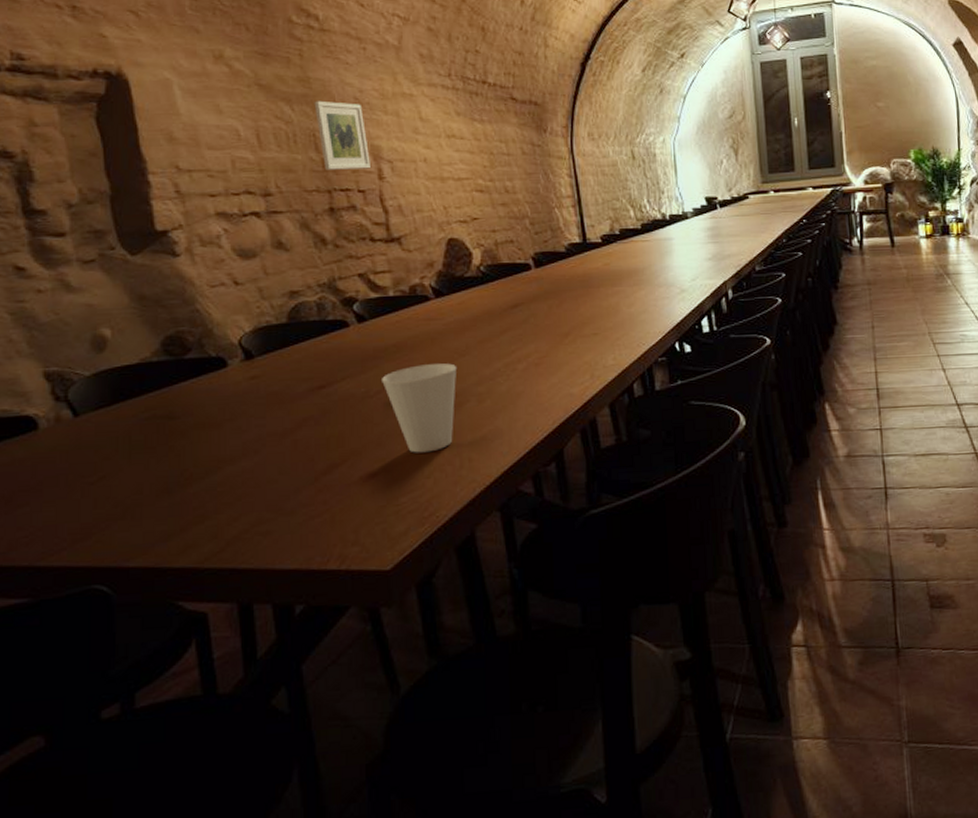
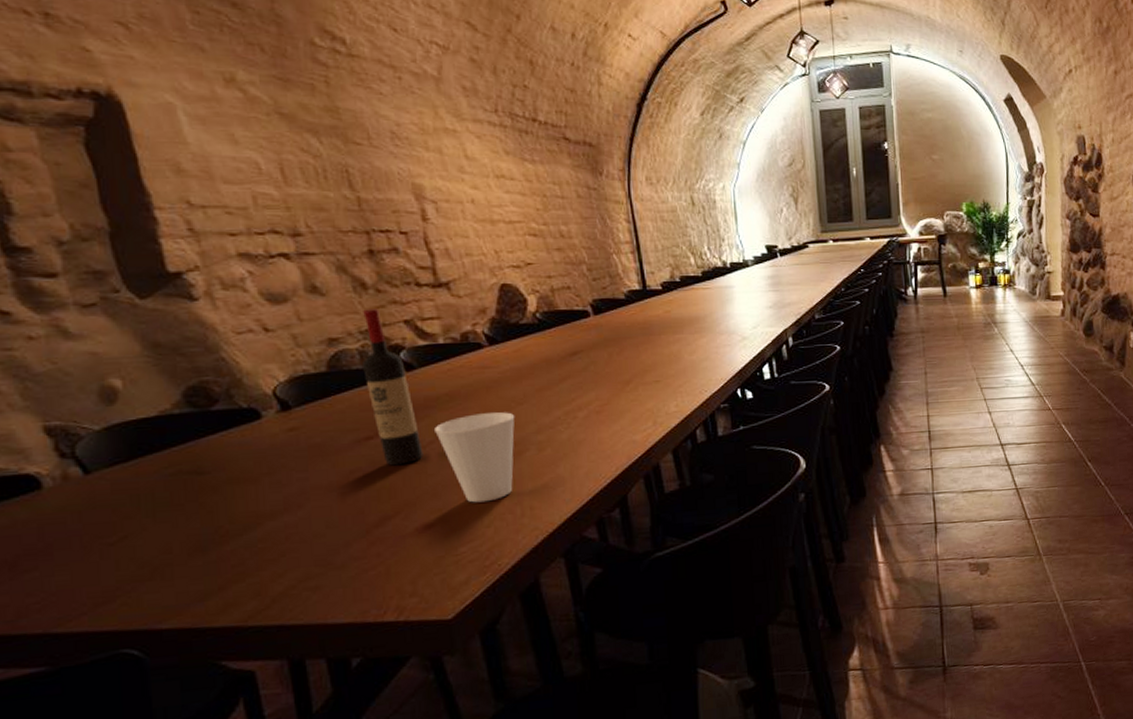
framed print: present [314,100,370,170] -> none [345,133,412,209]
wine bottle: none [319,263,370,415] -> present [363,309,423,466]

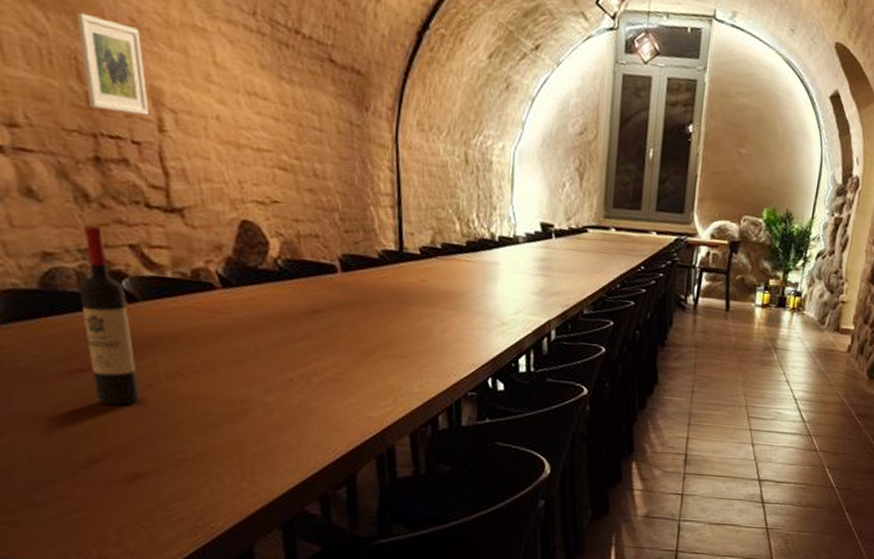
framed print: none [345,133,412,209] -> present [76,12,149,116]
cup: present [433,412,515,503] -> none [152,361,244,459]

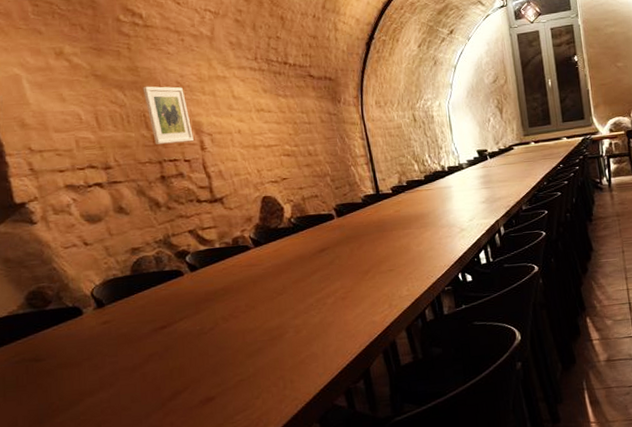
wine bottle: present [79,225,140,406] -> none [158,222,205,350]

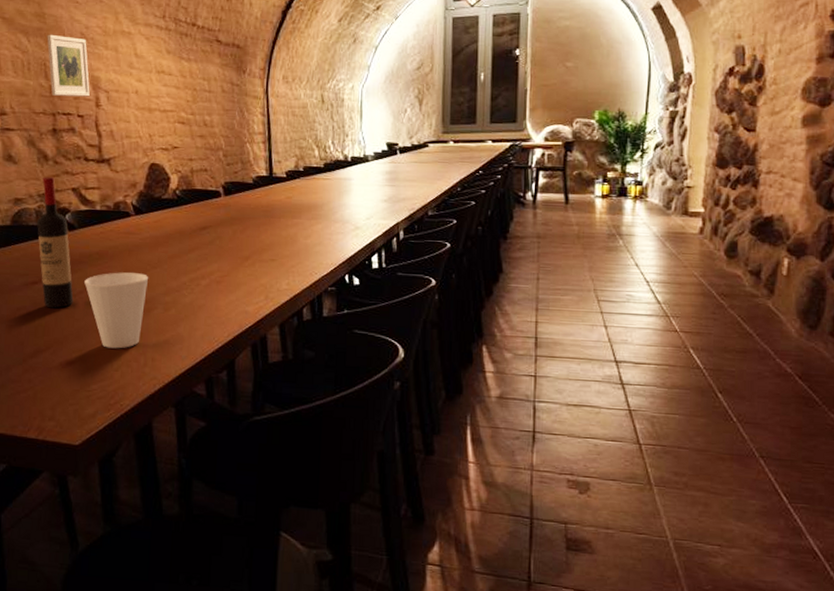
wine bottle: none [158,222,205,350] -> present [37,177,74,309]
cup: none [212,301,277,379] -> present [83,272,149,349]

